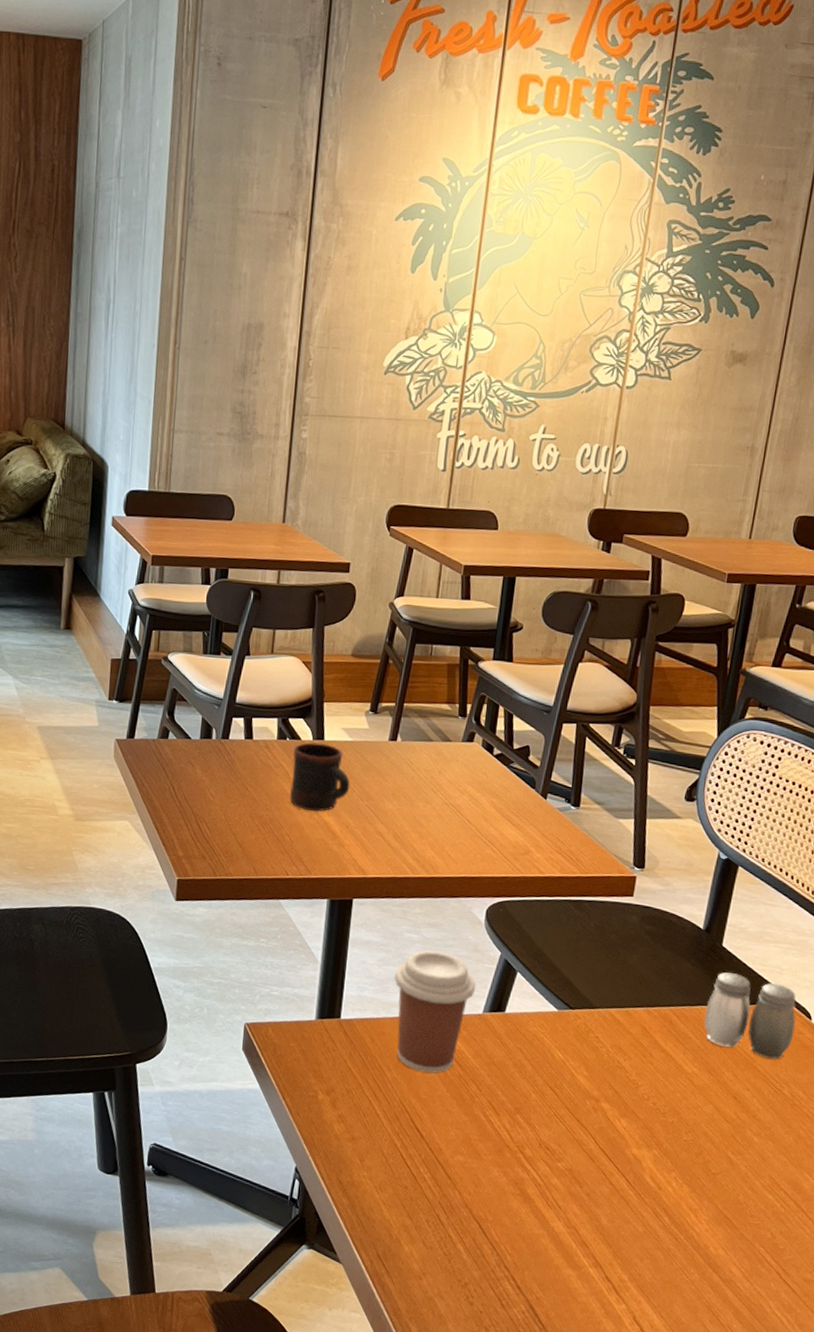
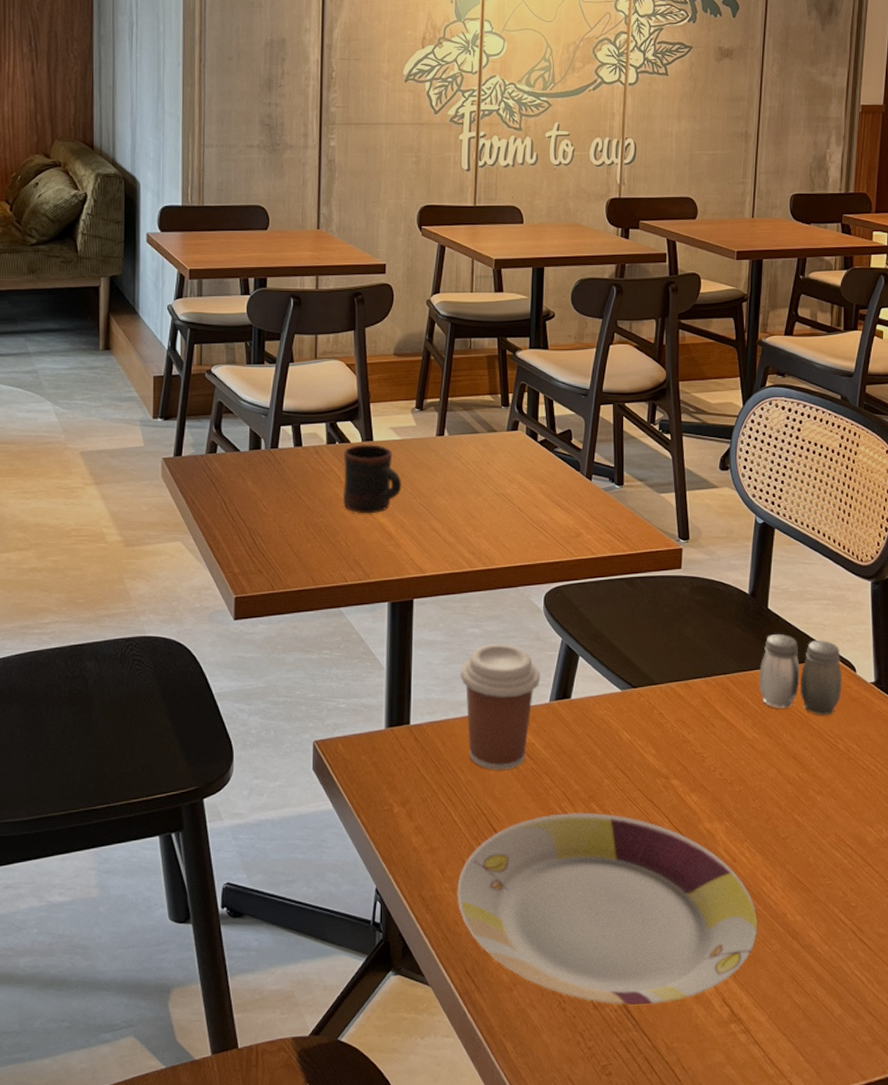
plate: none [374,1121,678,1313] -> present [457,813,758,1006]

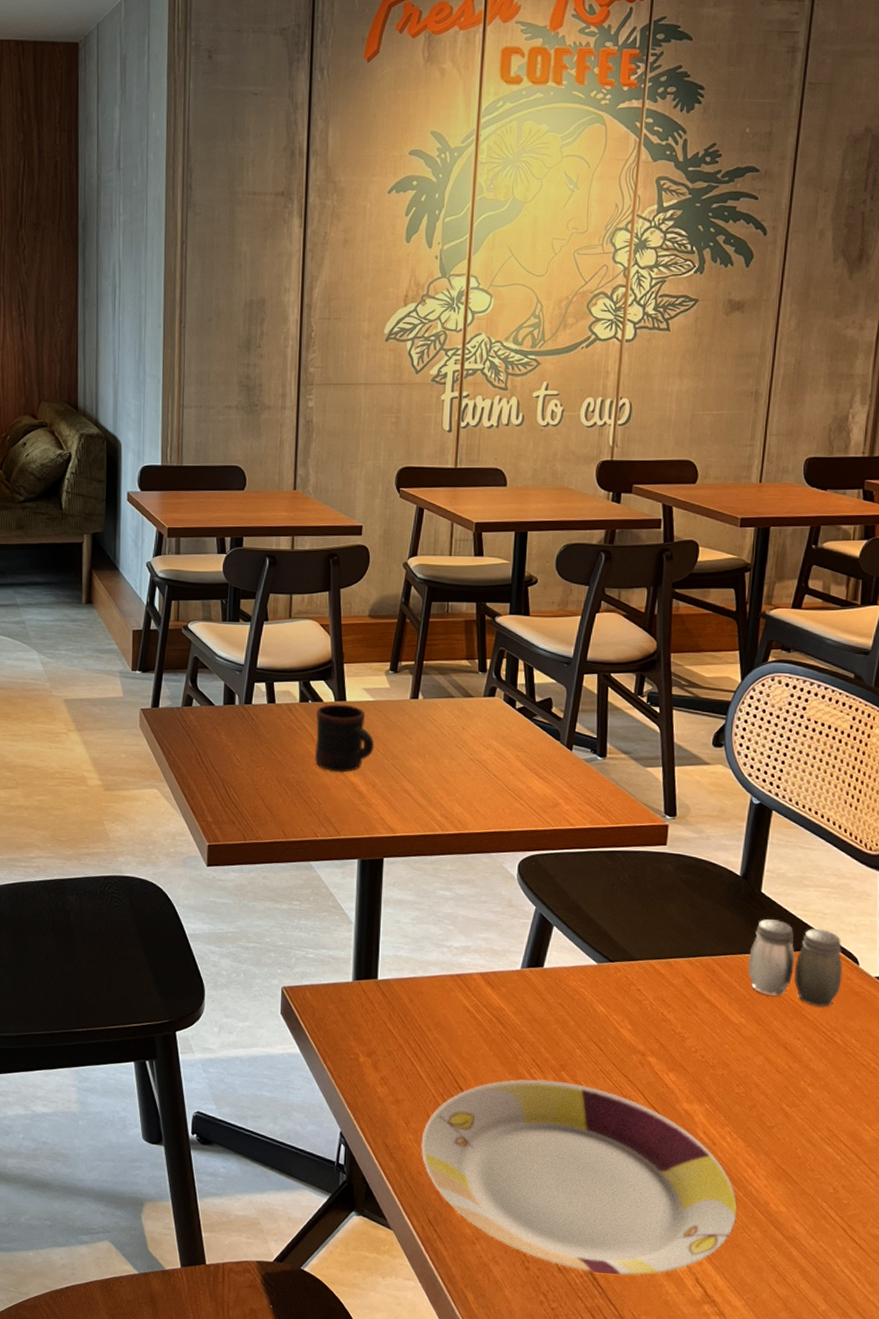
coffee cup: present [460,643,541,770] -> none [429,906,513,1032]

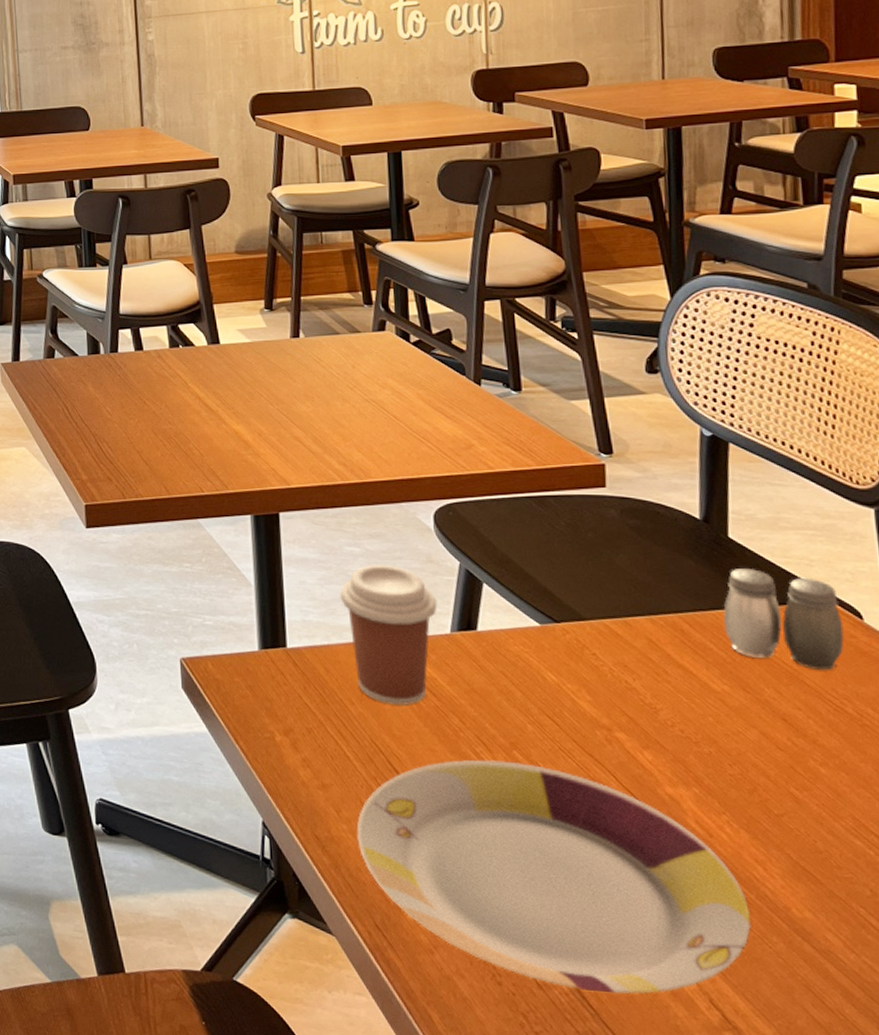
mug: present [314,704,374,773] -> none [189,348,256,421]
coffee cup: none [429,906,513,1032] -> present [340,564,437,705]

